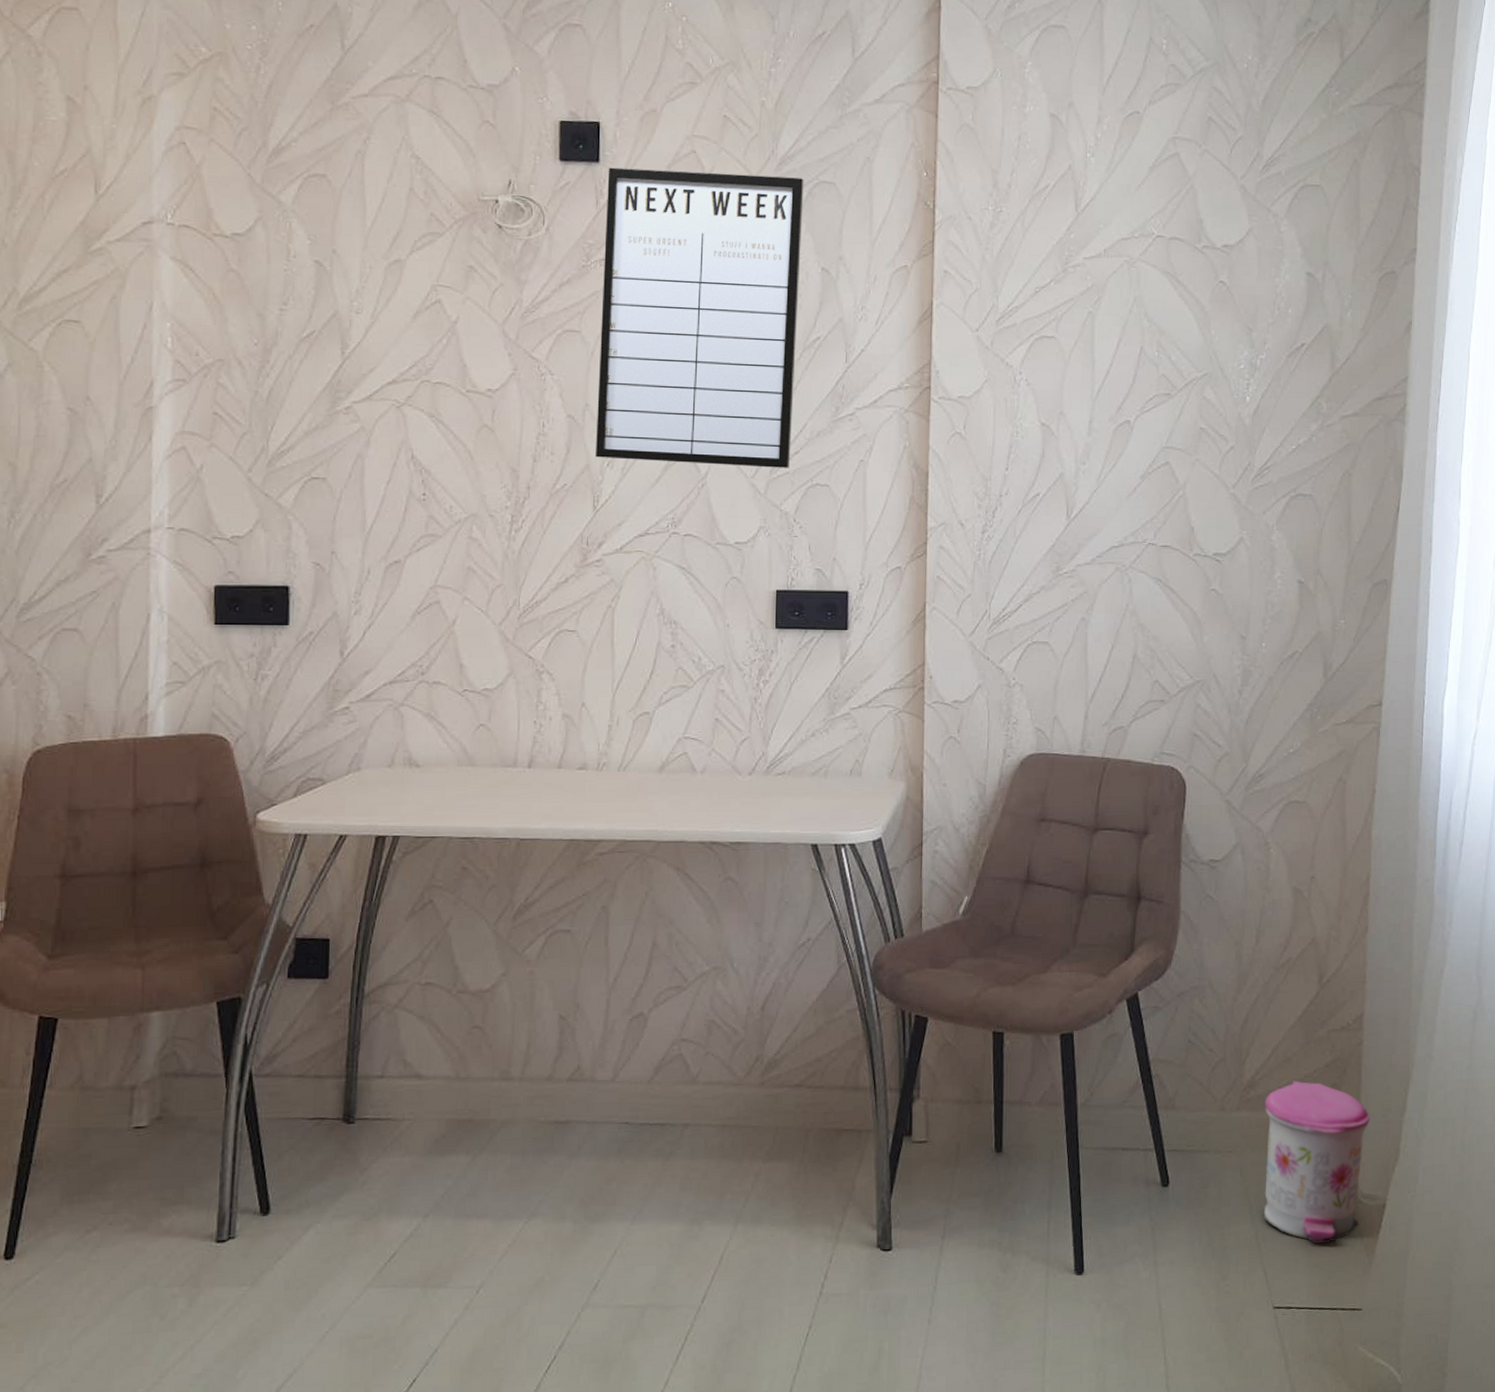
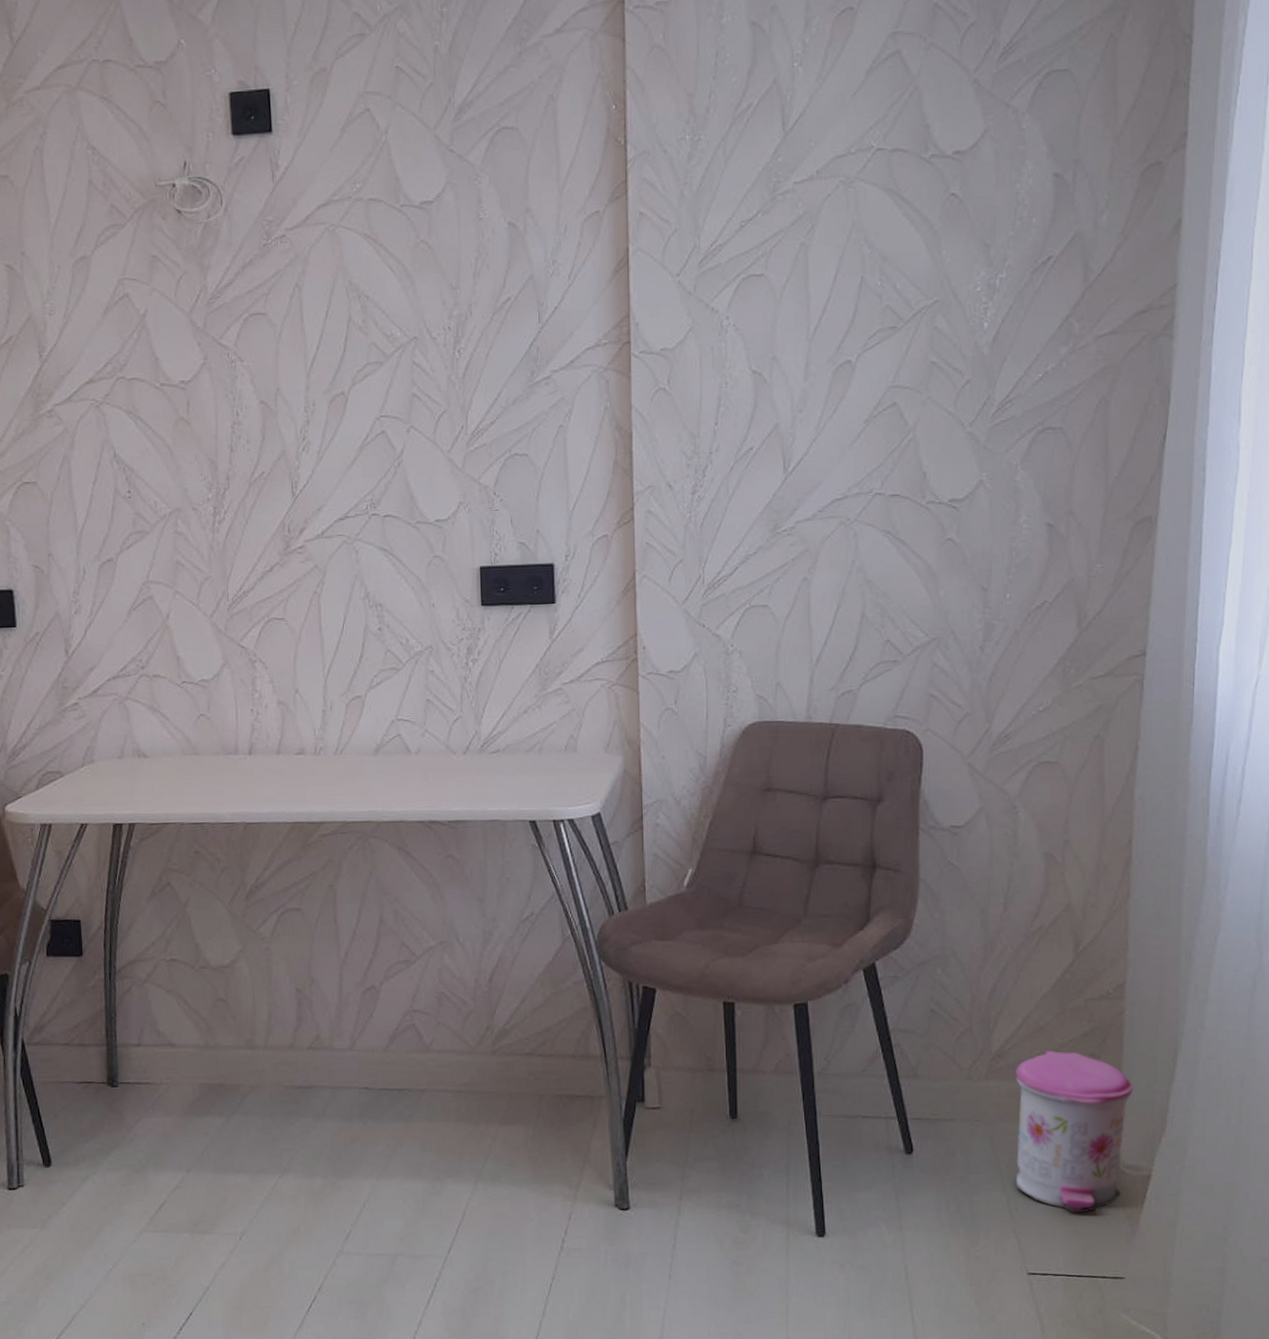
writing board: present [594,167,804,468] -> none [281,126,487,443]

